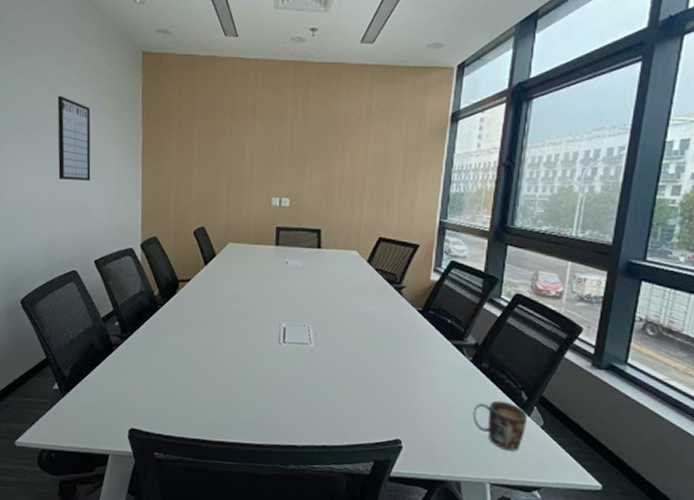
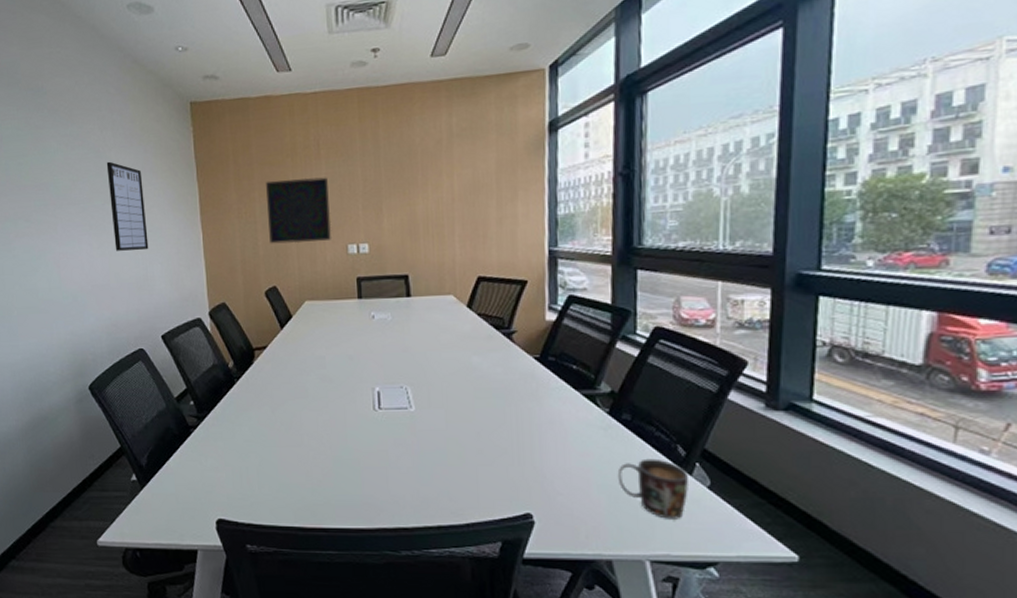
framed artwork: none [203,132,260,192] -> present [266,177,332,244]

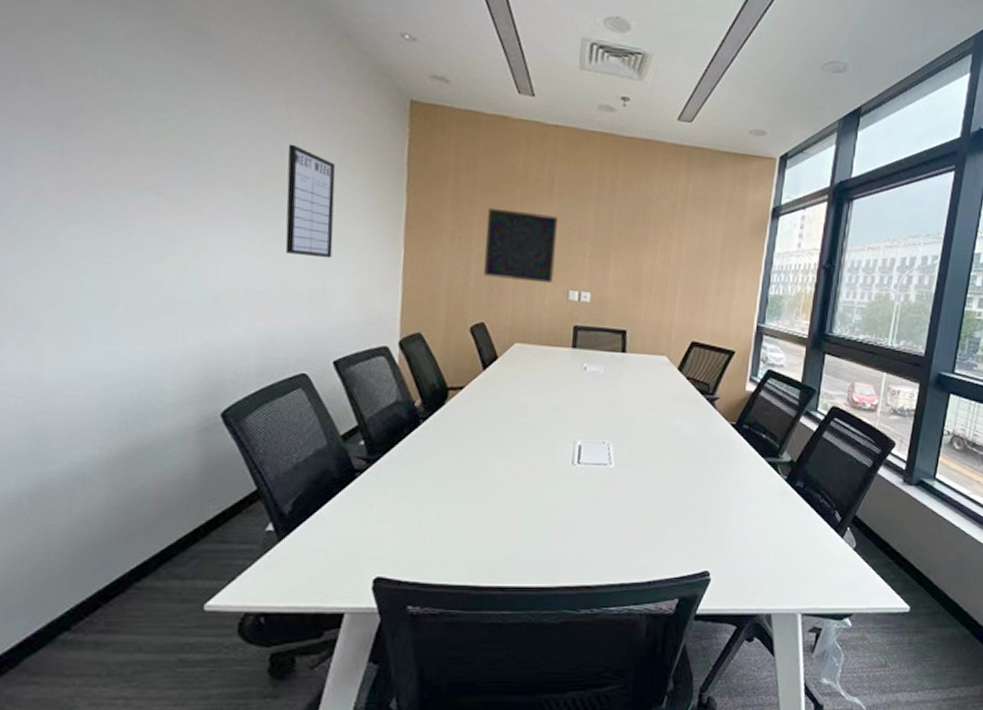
mug: present [617,458,688,519] -> none [785,522,840,577]

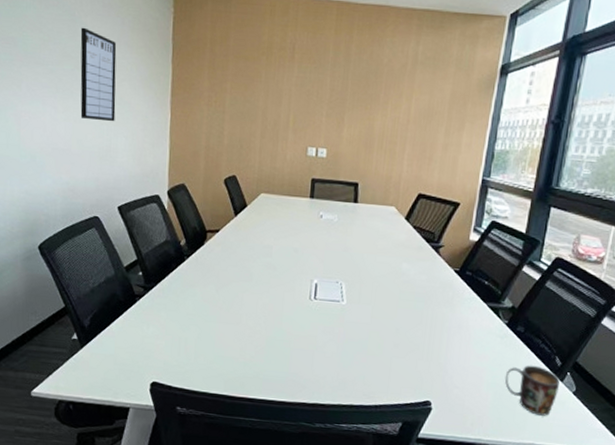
framed artwork: present [484,207,558,283] -> none [235,74,298,140]
mug: none [785,522,840,577] -> present [504,365,560,416]

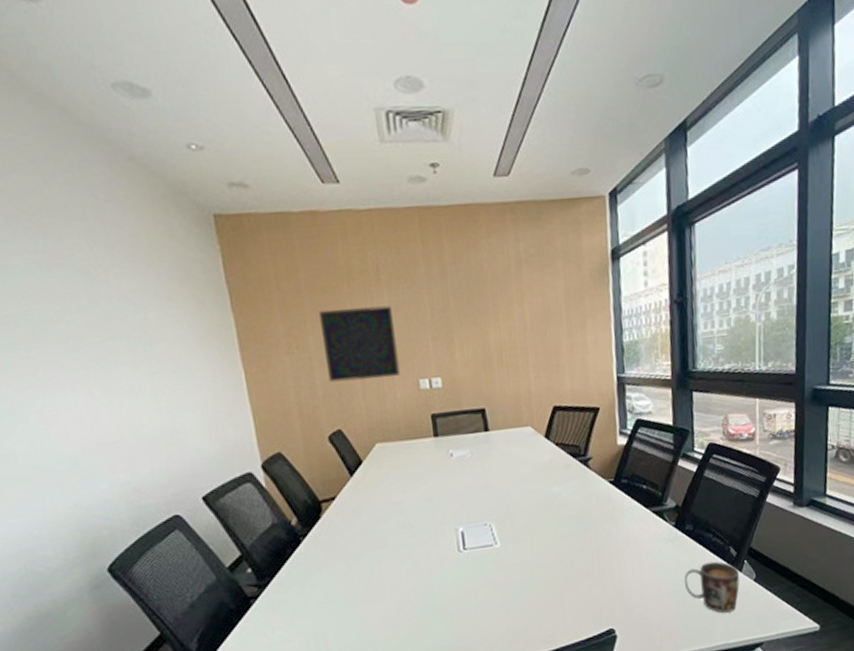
writing board: present [80,27,117,122] -> none [102,286,175,399]
framed artwork: none [235,74,298,140] -> present [319,305,400,383]

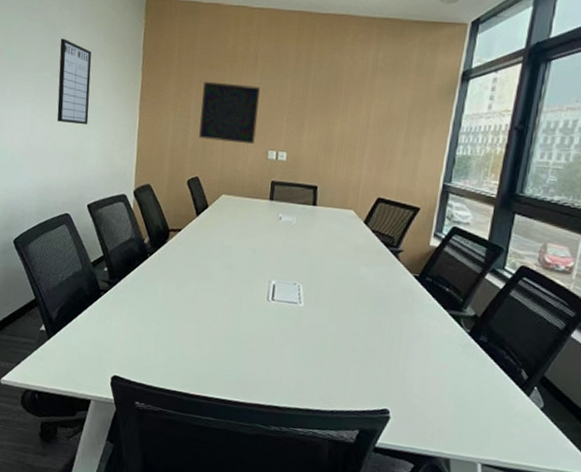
writing board: none [102,286,175,399] -> present [57,38,92,125]
mug: present [684,561,740,613] -> none [467,377,526,432]

